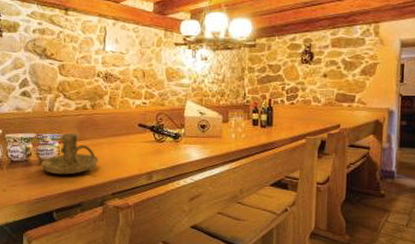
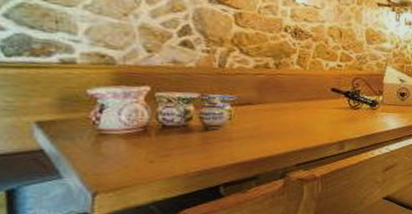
candle holder: present [41,133,99,175] -> none [205,95,282,143]

